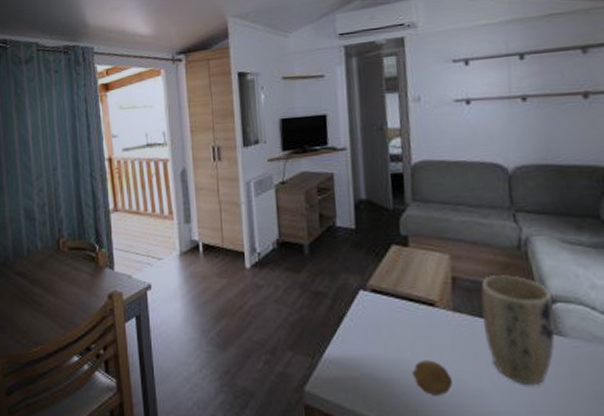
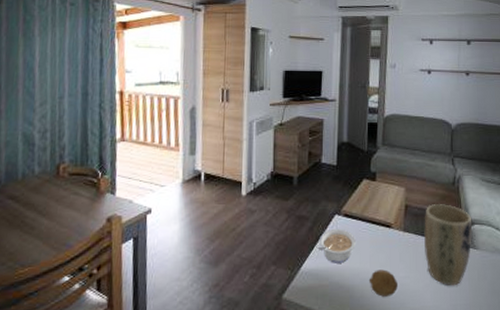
legume: none [341,308,391,350] -> present [317,229,357,263]

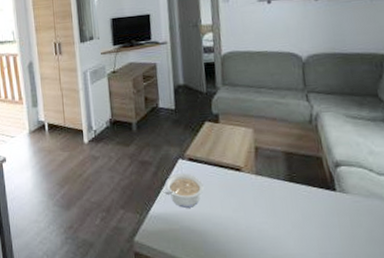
fruit: present [370,269,397,297] -> none [223,214,255,243]
plant pot: present [424,204,473,285] -> none [279,144,340,232]

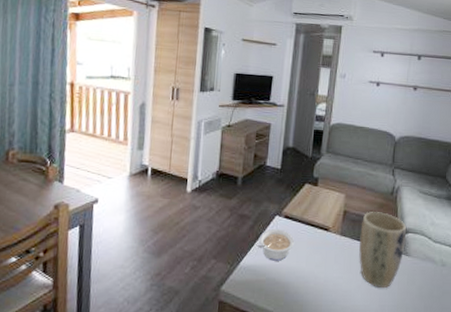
plant pot: none [279,144,340,232] -> present [359,212,406,288]

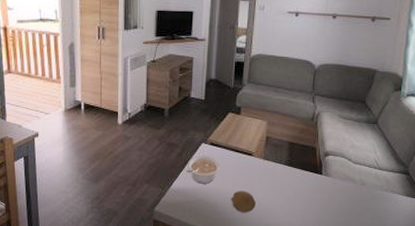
fruit: none [304,269,331,294] -> present [231,190,256,213]
plant pot: present [359,212,406,288] -> none [282,137,327,206]

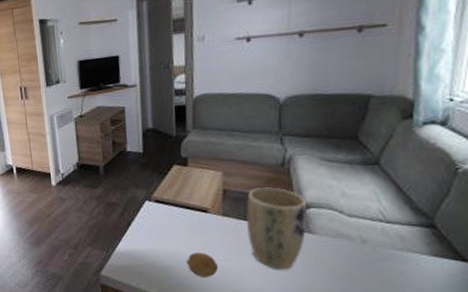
legume: present [185,156,221,184] -> none [130,214,170,246]
plant pot: none [282,137,327,206] -> present [246,187,308,269]

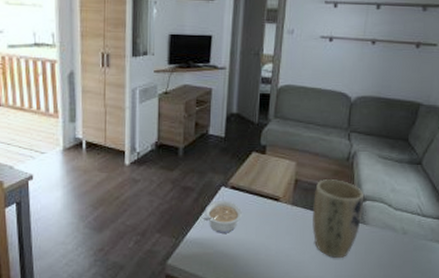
legume: none [130,214,170,246] -> present [202,201,243,233]
fruit: present [187,252,218,277] -> none [255,241,283,266]

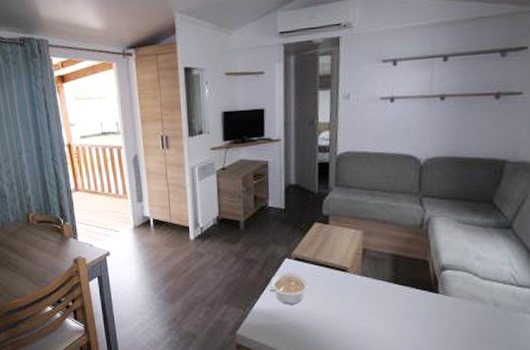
plant pot: present [312,179,364,258] -> none [385,248,444,331]

